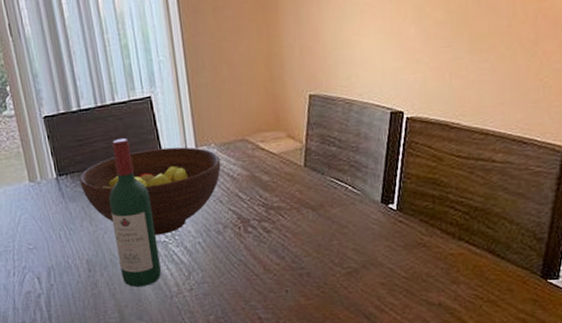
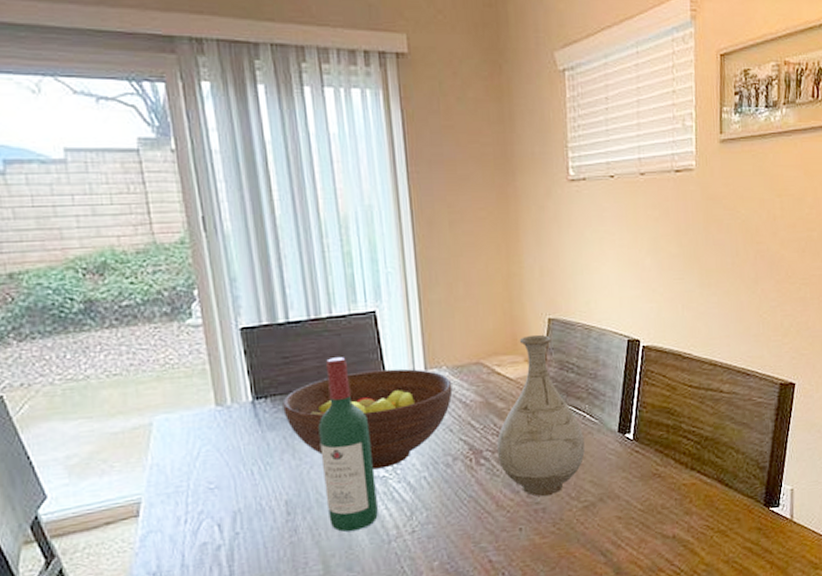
vase: none [262,110,347,263] -> present [496,334,585,497]

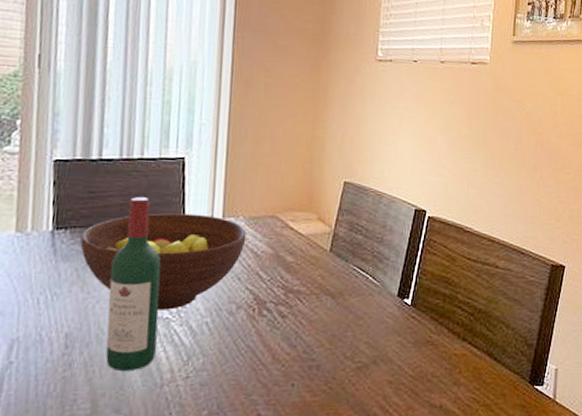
vase: present [496,334,585,497] -> none [279,195,365,354]

